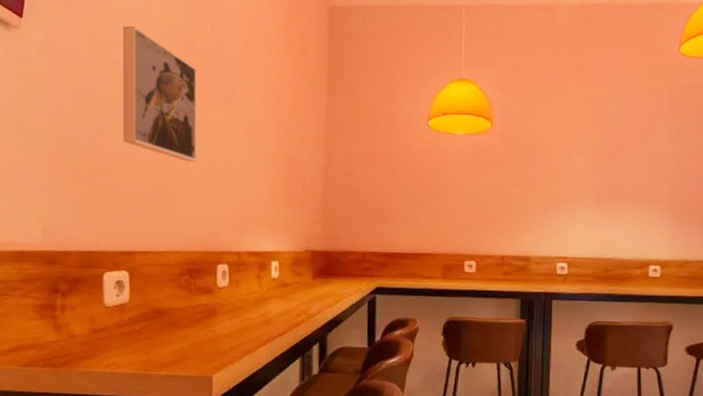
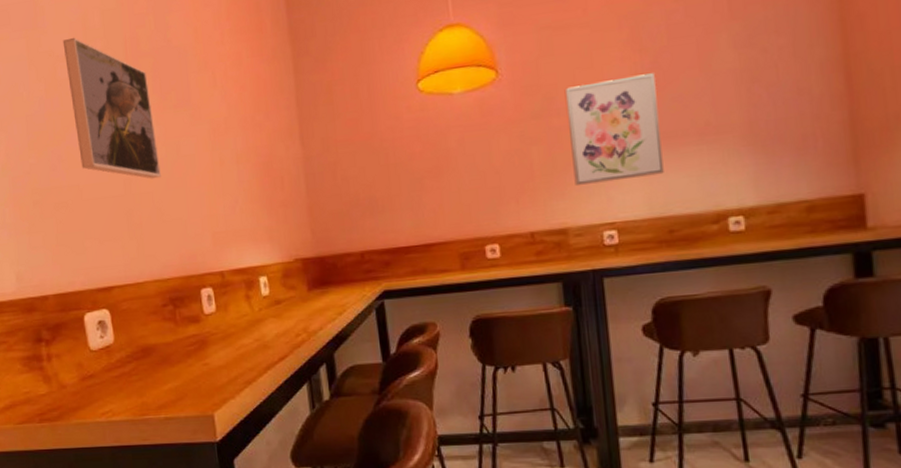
wall art: none [540,145,610,225] -> present [564,73,664,185]

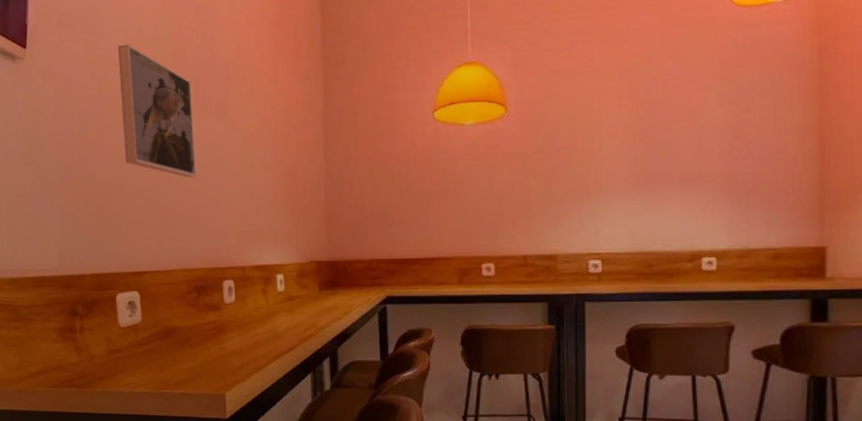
wall art: present [564,73,664,185] -> none [565,122,648,217]

